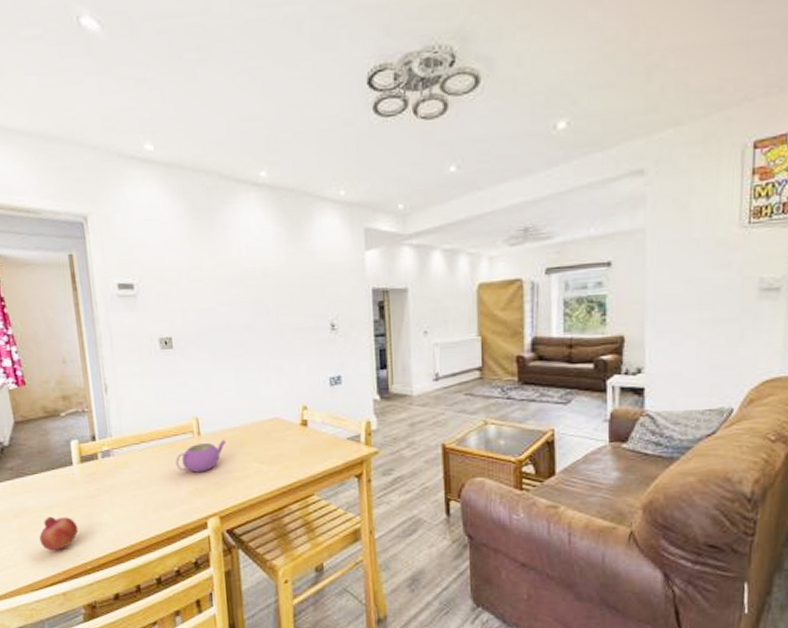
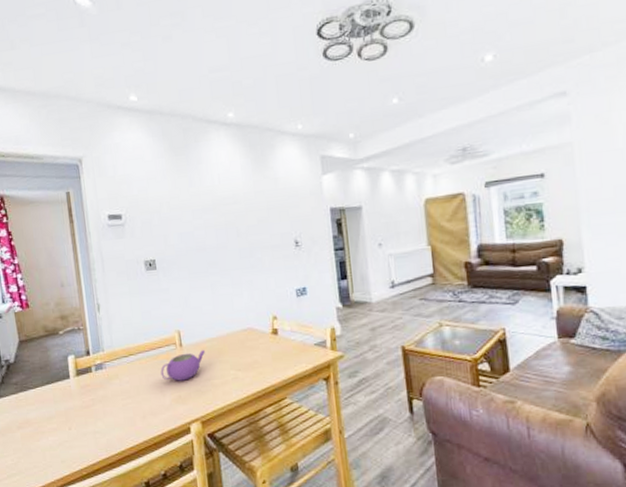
fruit: present [39,516,79,551] -> none [40,426,75,459]

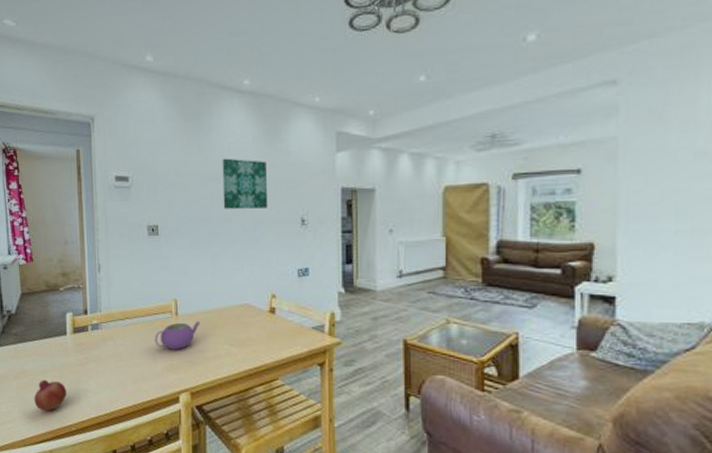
fruit: none [40,426,75,459] -> present [34,379,67,411]
wall art: none [213,188,262,238] -> present [222,158,268,209]

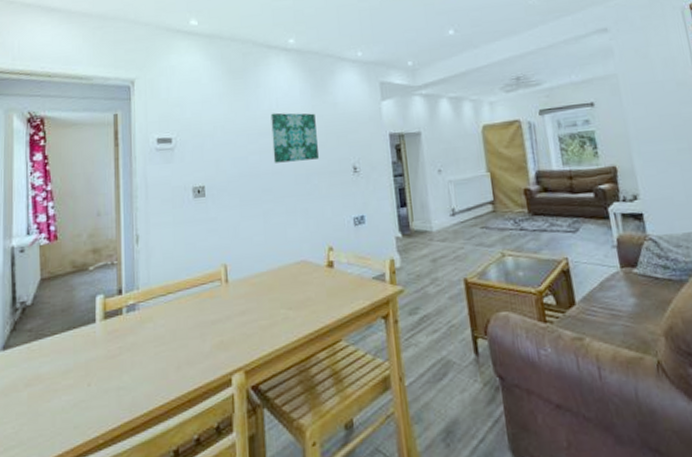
fruit: present [34,379,67,411] -> none [50,382,94,424]
teapot: present [155,321,201,350] -> none [202,286,254,323]

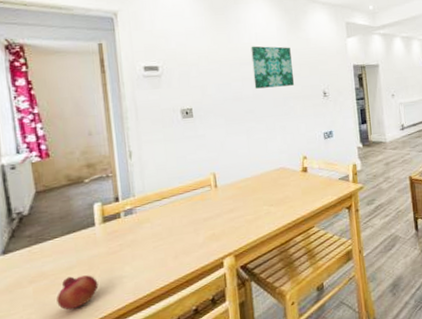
fruit: none [50,382,94,424] -> present [56,275,99,310]

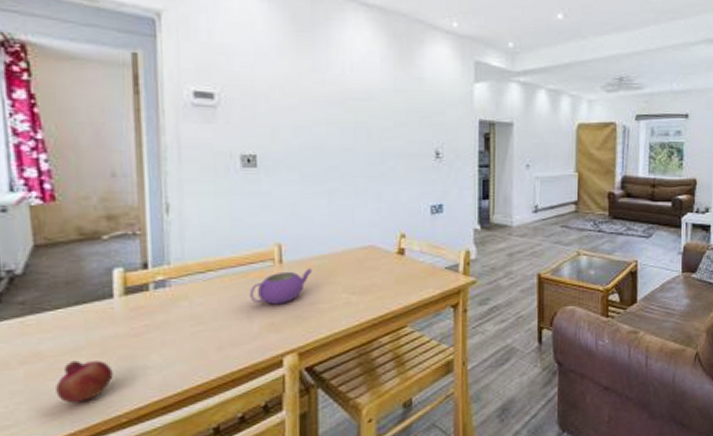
teapot: none [194,190,241,220] -> present [249,269,313,305]
wall art: present [251,46,295,89] -> none [343,79,399,139]

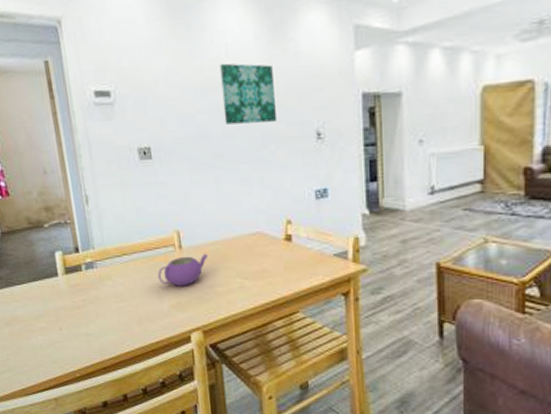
fruit: present [56,360,113,404] -> none [30,325,66,358]
wall art: none [343,79,399,139] -> present [219,63,278,125]

